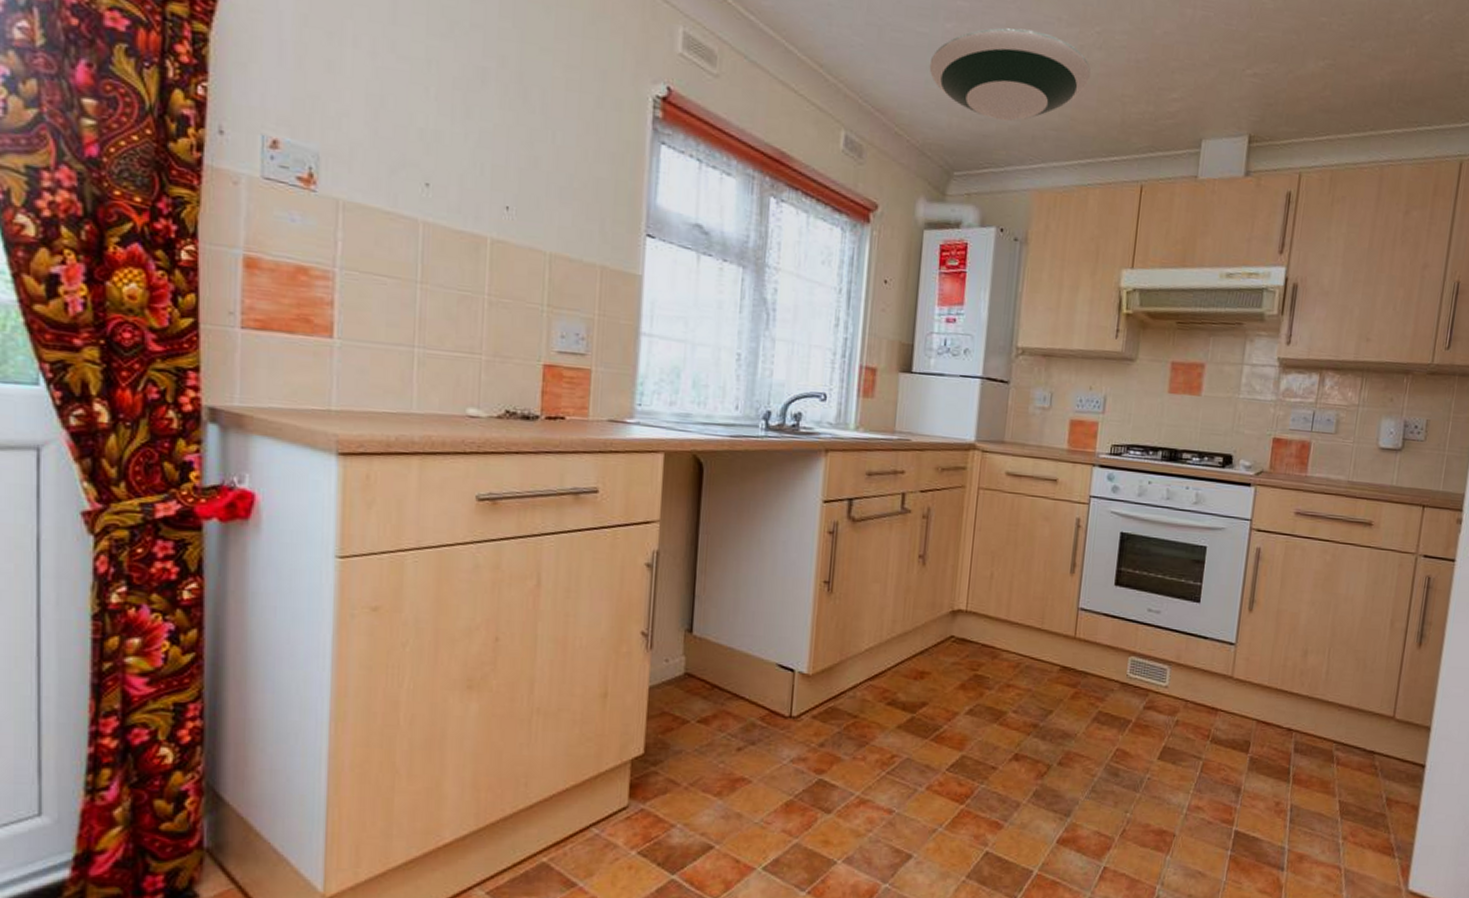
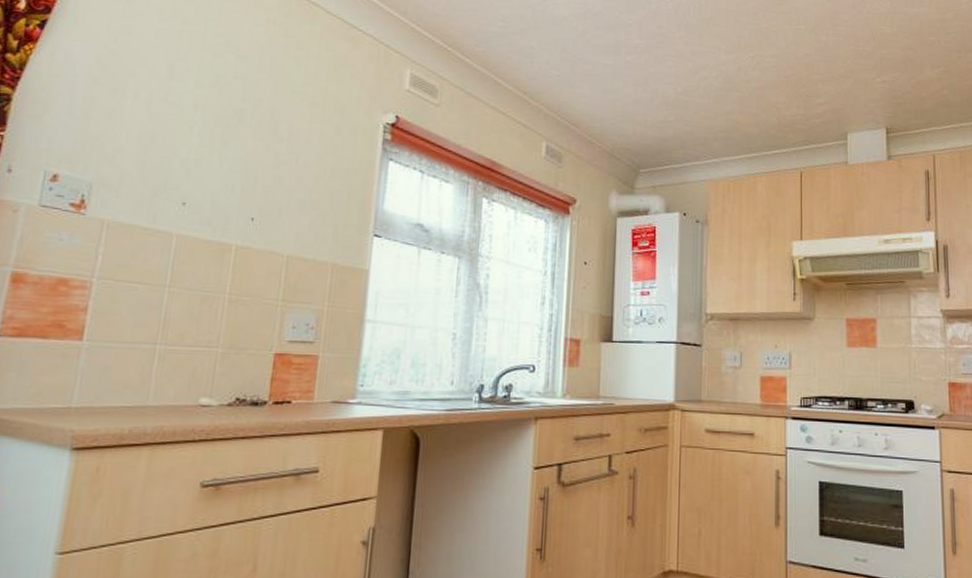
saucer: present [929,27,1091,122] -> none [614,57,748,128]

